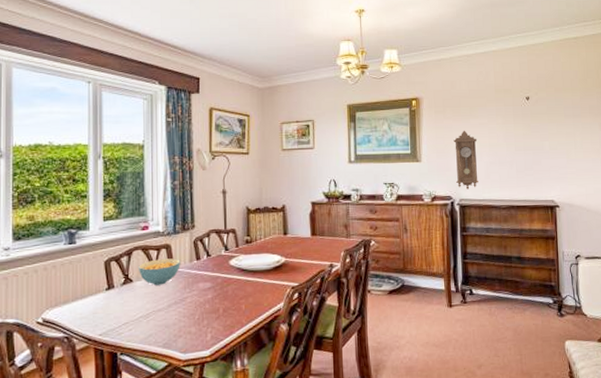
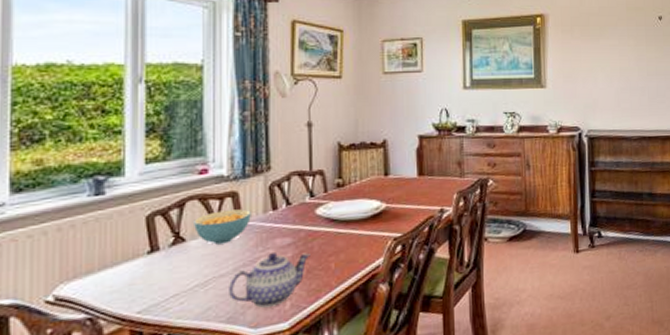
teapot: none [164,294,226,337] -> present [227,253,310,308]
pendulum clock: present [453,130,478,189] -> none [581,52,608,119]

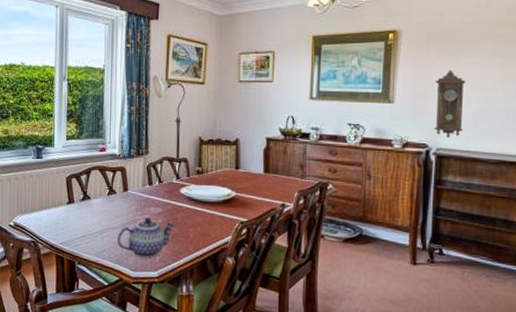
cereal bowl: present [194,209,251,245] -> none [96,180,134,205]
pendulum clock: none [581,52,608,119] -> present [435,70,466,138]

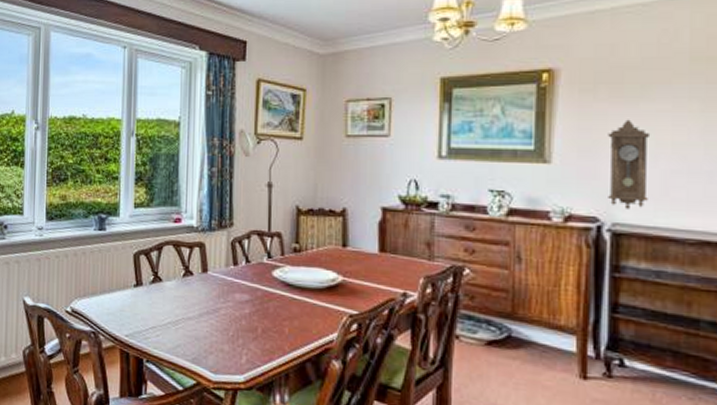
teapot: present [117,218,175,258] -> none [193,306,266,357]

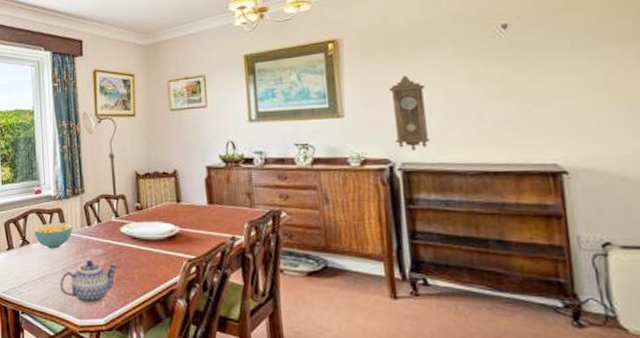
cereal bowl: none [169,258,215,290] -> present [34,223,72,249]
teapot: none [193,306,266,357] -> present [59,260,118,304]

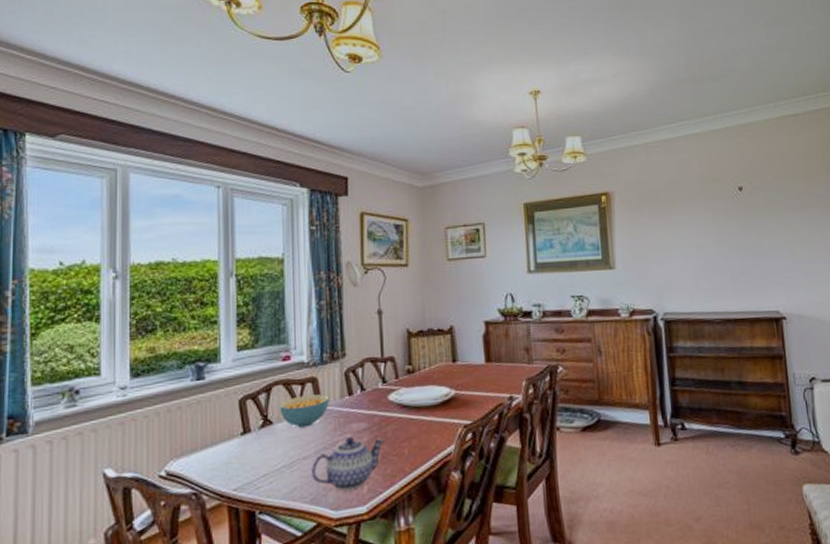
pendulum clock: present [389,75,430,150] -> none [653,229,686,301]

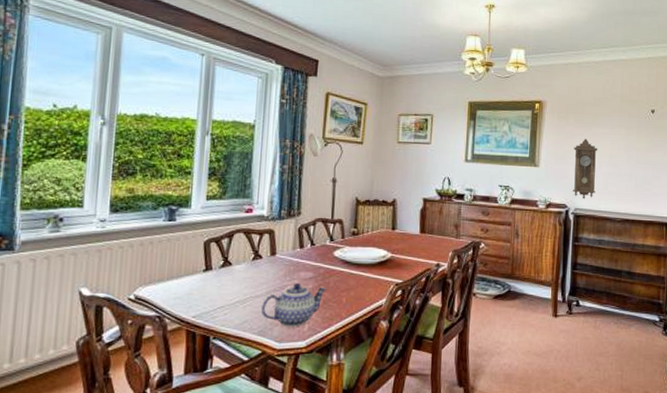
cereal bowl: present [280,394,329,428] -> none [239,244,283,271]
pendulum clock: none [653,229,686,301] -> present [573,138,598,199]

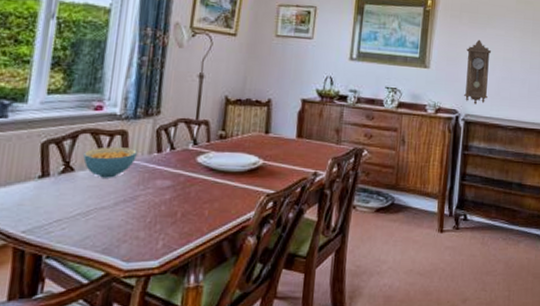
cereal bowl: none [239,244,283,271] -> present [83,147,137,178]
teapot: present [260,283,327,327] -> none [106,193,187,243]

